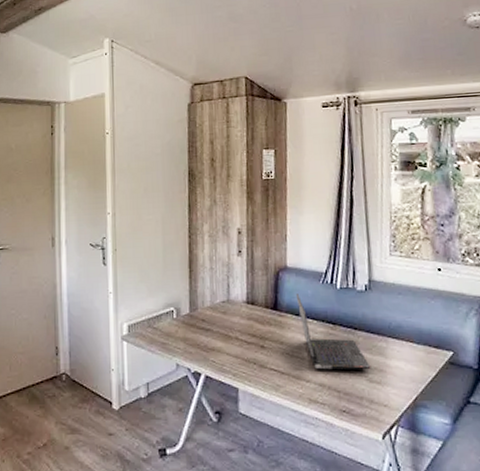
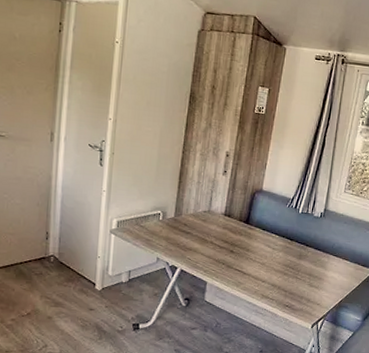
laptop computer: present [295,294,371,370] -> none [265,213,313,277]

